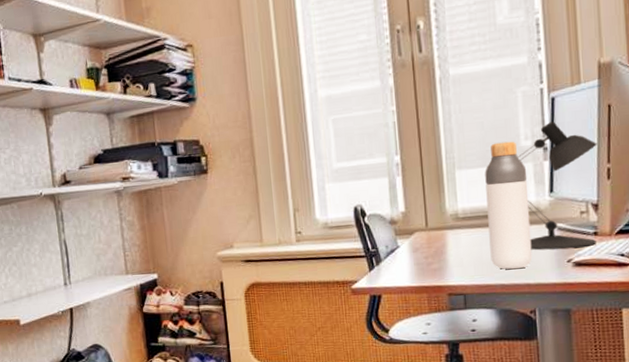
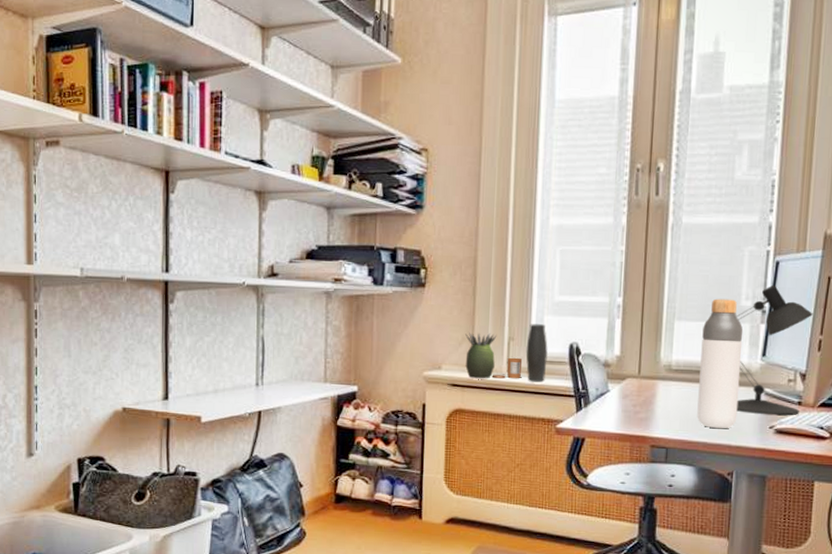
succulent plant: none [252,208,284,253] -> present [465,333,497,379]
candle: none [282,227,310,250] -> present [491,357,523,379]
vase: none [311,192,335,249] -> present [525,324,548,383]

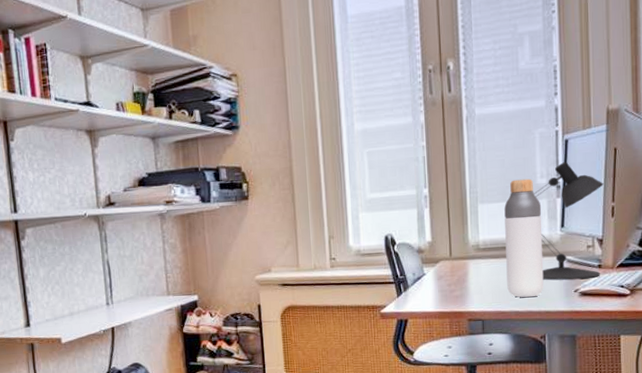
succulent plant: present [465,333,497,379] -> none [289,234,319,277]
candle: present [491,357,523,379] -> none [317,253,344,275]
vase: present [525,324,548,383] -> none [345,221,366,275]

